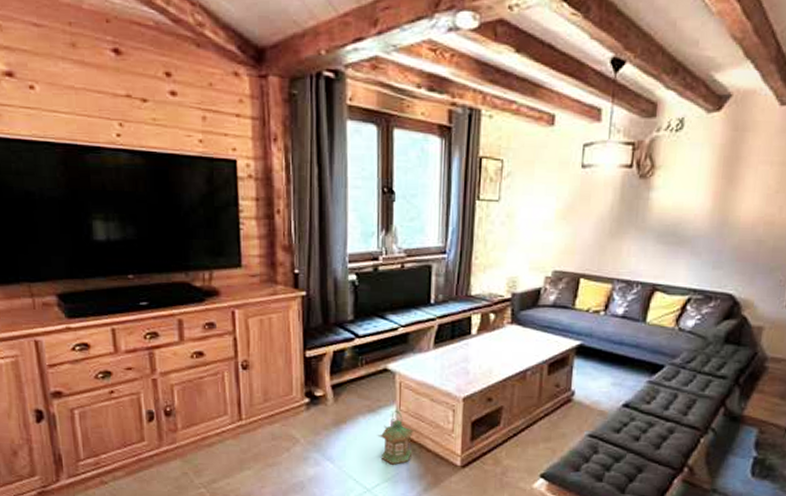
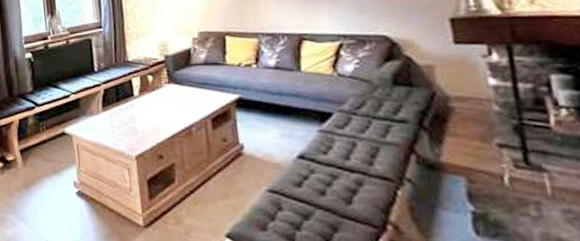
lantern: present [377,410,416,465] -> none [62,170,97,226]

